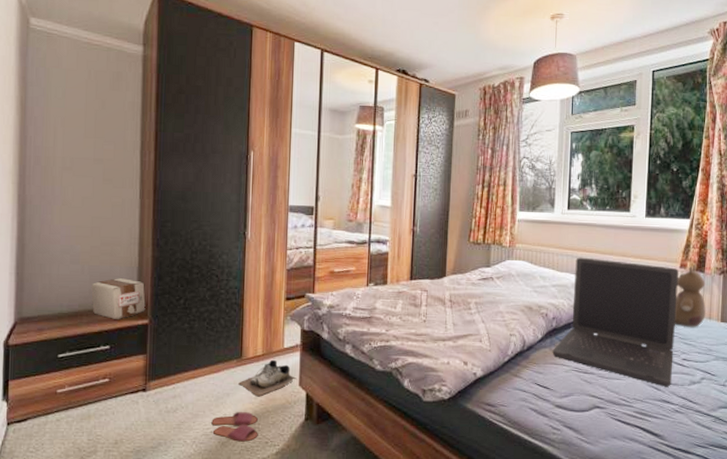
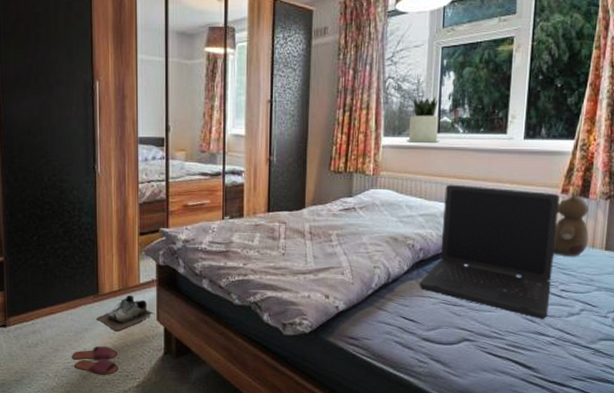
planter: none [540,176,571,219] -> present [406,97,440,144]

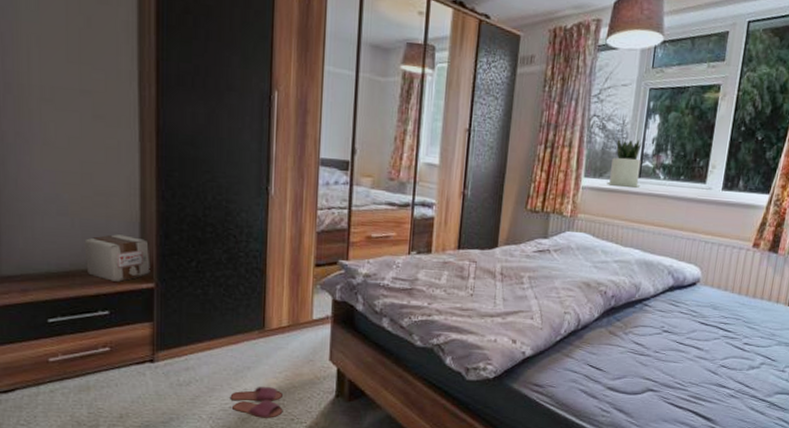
shoe: present [96,295,154,332] -> none [260,331,327,371]
laptop: present [419,184,560,319] -> none [608,231,751,371]
stuffed bear: present [552,189,590,256] -> none [739,244,778,311]

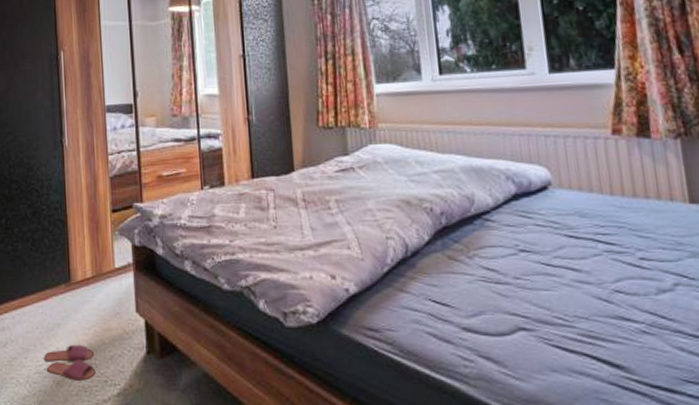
planter: present [607,138,643,189] -> none [404,35,445,89]

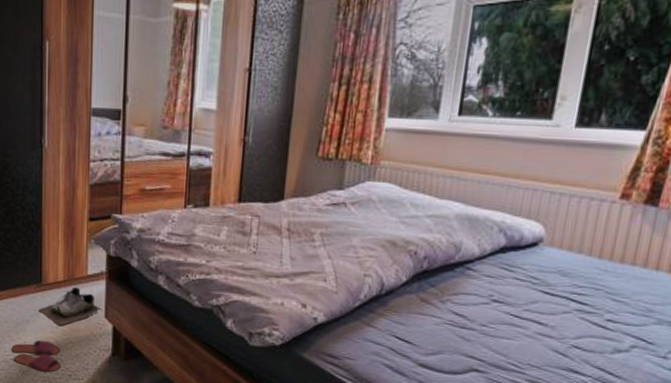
shoe: none [69,282,132,327] -> present [38,286,102,326]

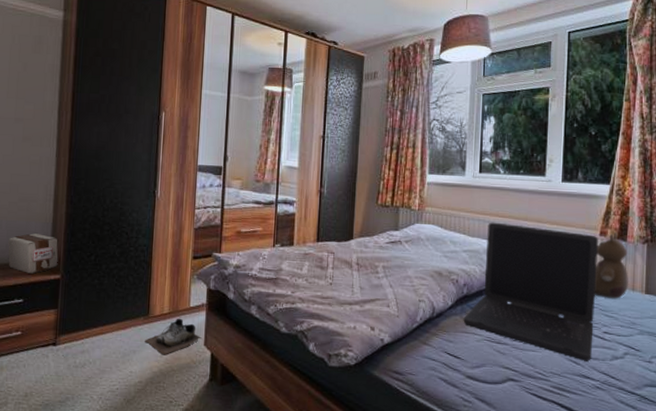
slippers: present [11,340,61,373] -> none [118,369,163,400]
laptop: none [419,180,617,354] -> present [463,222,598,361]
stuffed bear: none [600,195,658,280] -> present [594,232,628,299]

